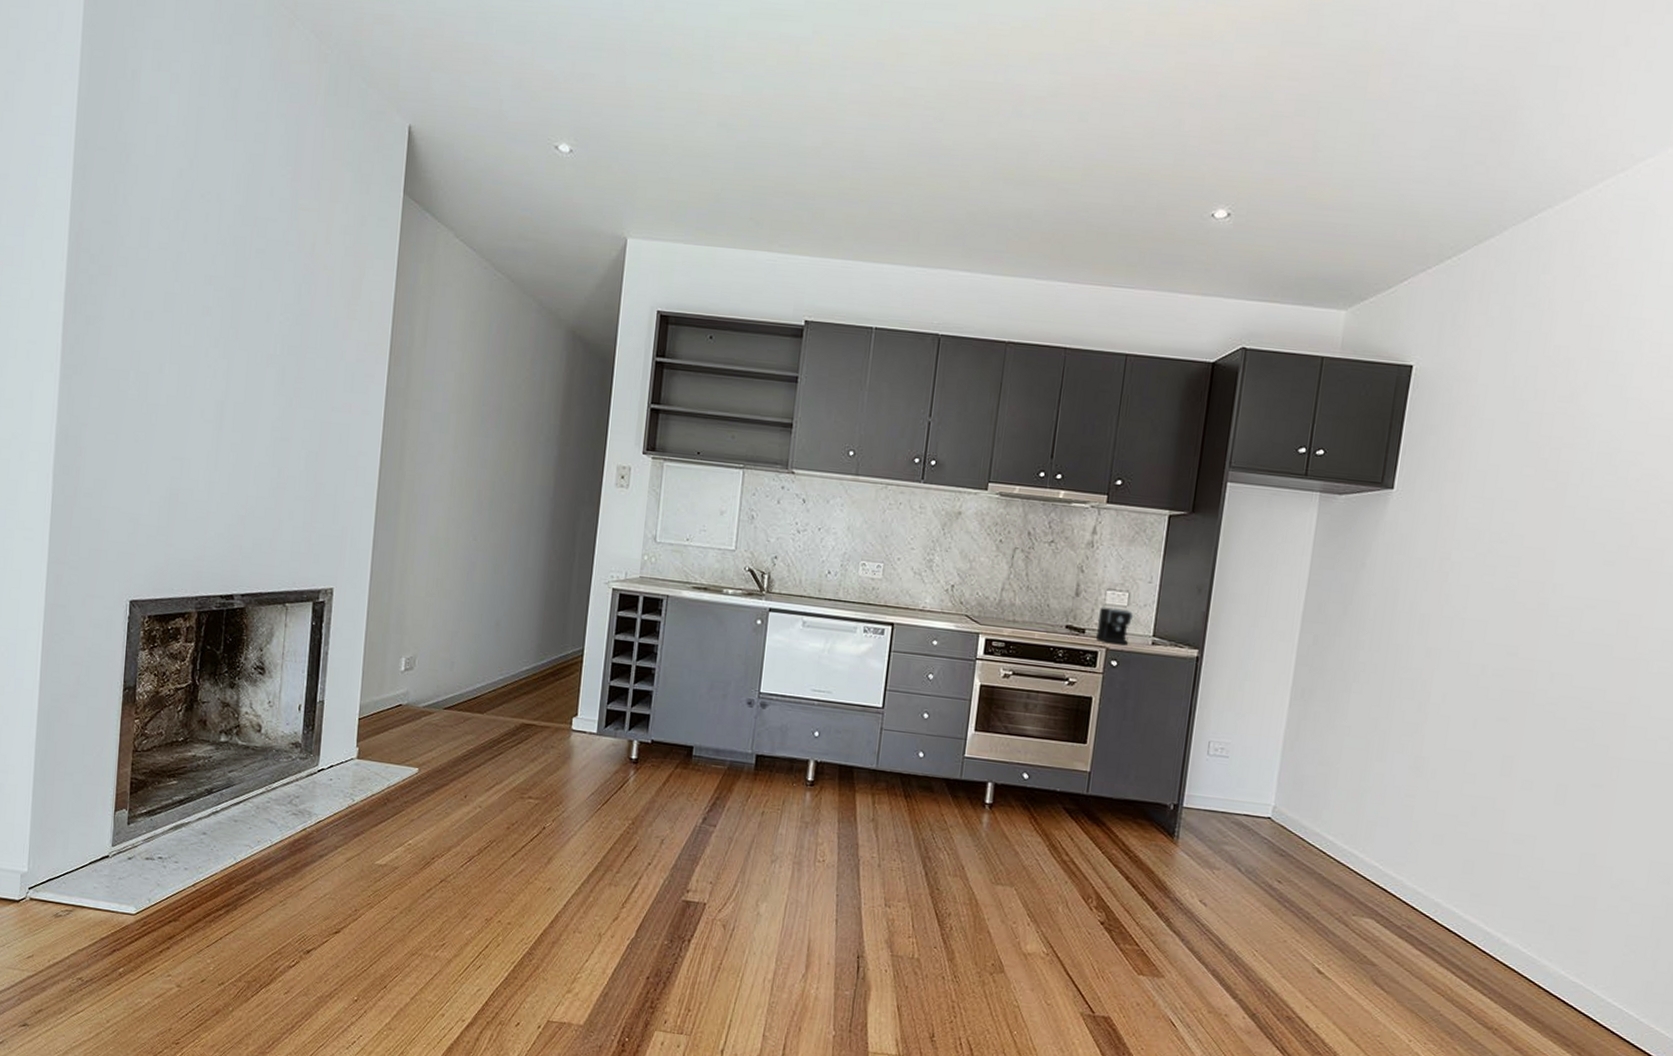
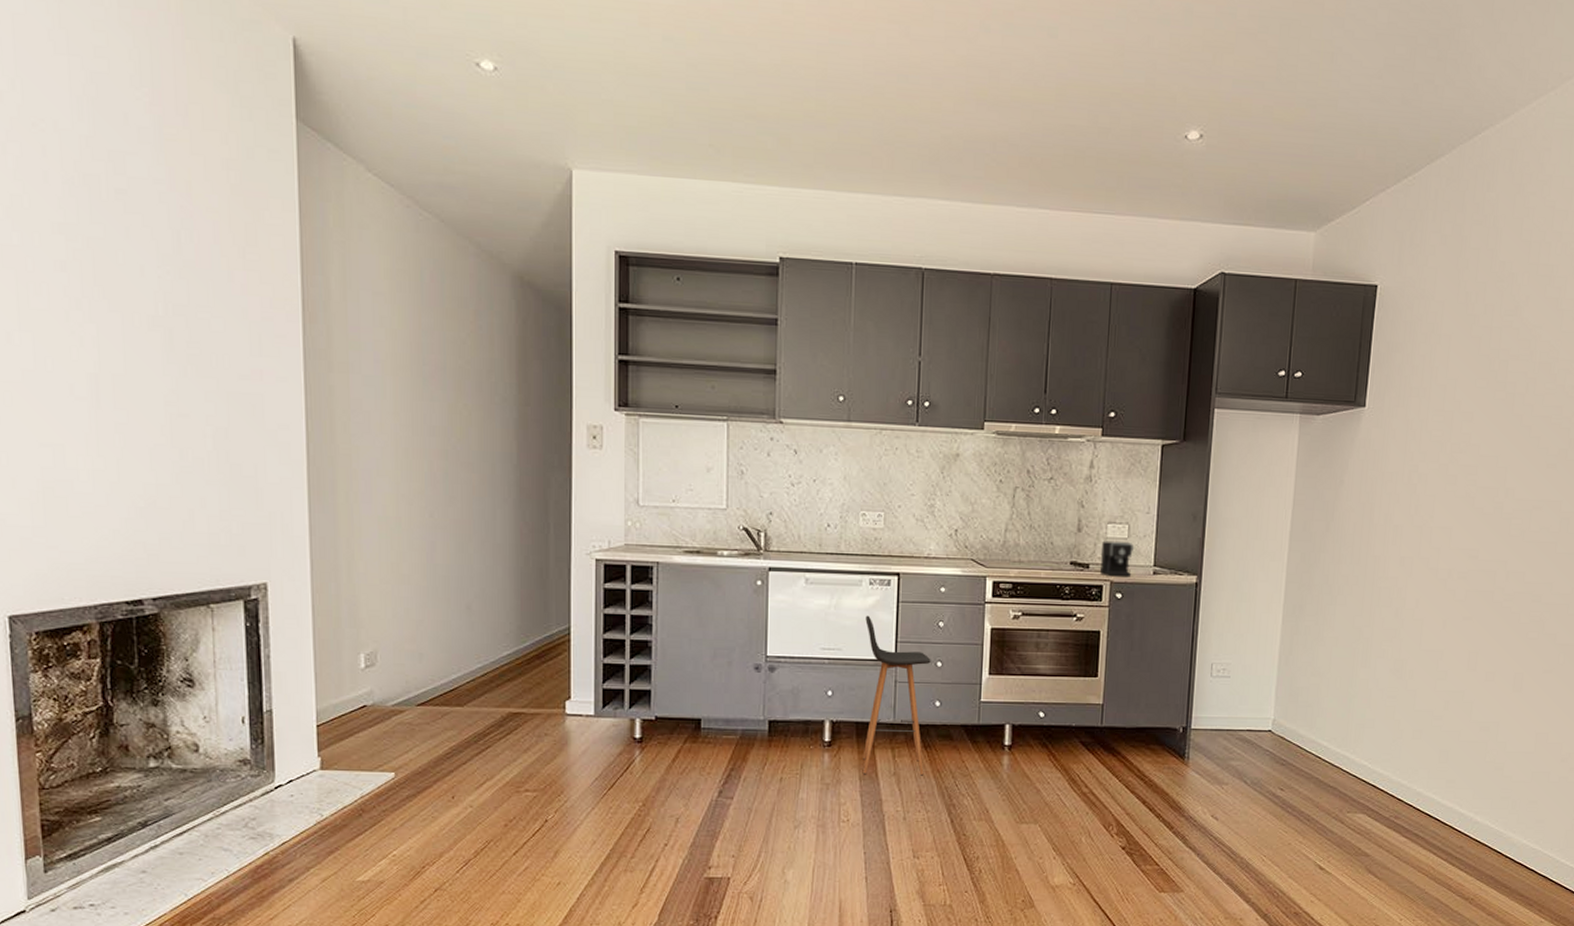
bar stool: none [842,661,918,825] -> present [862,615,931,776]

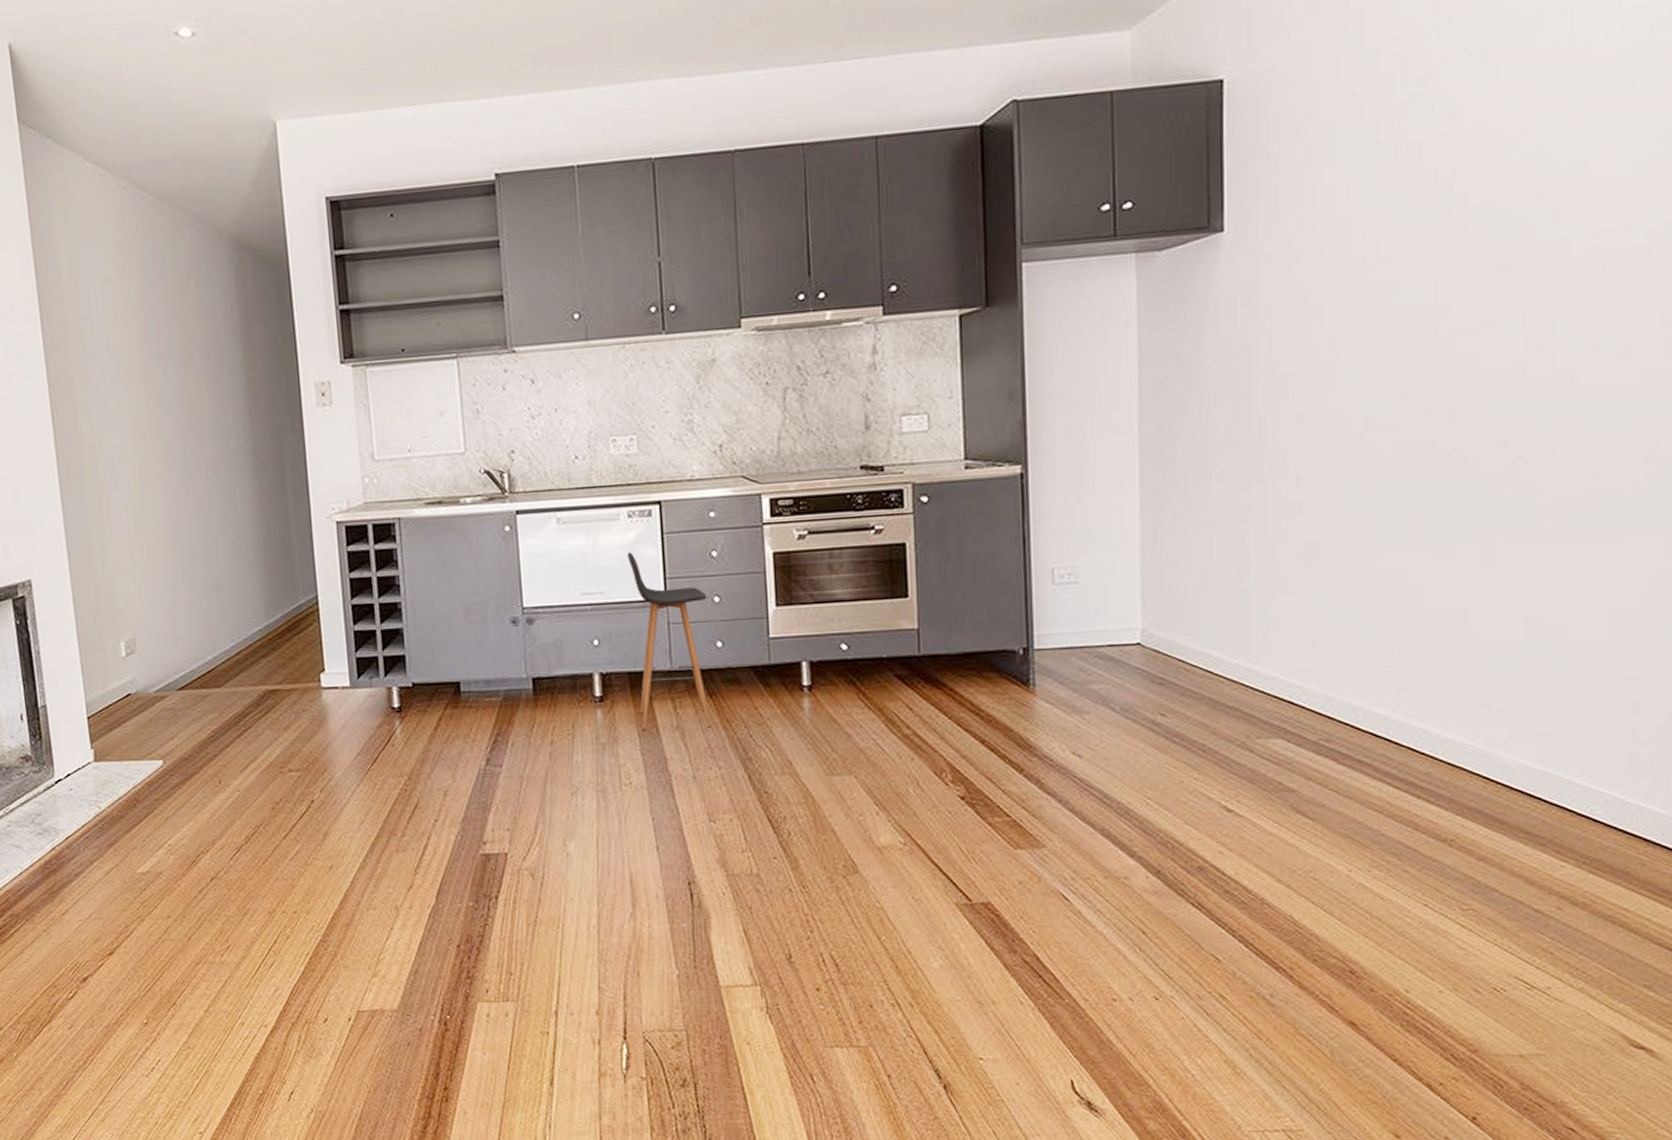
coffee maker: present [1100,540,1158,577] -> none [897,434,971,479]

